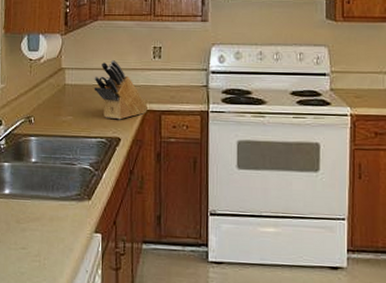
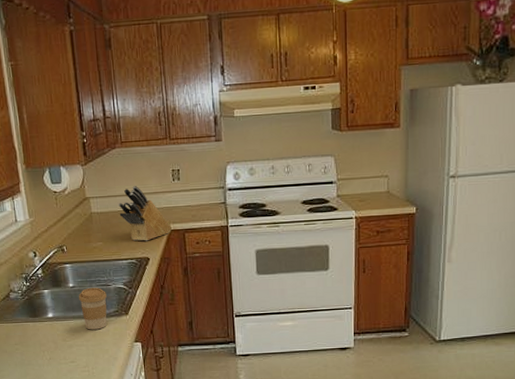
coffee cup: none [40,165,70,214] -> present [79,288,107,330]

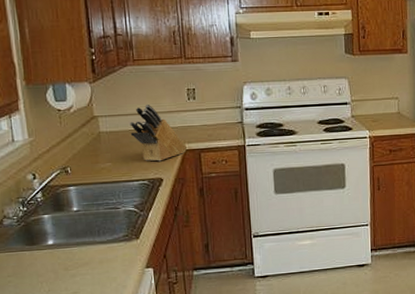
coffee cup: present [79,288,107,330] -> none [84,211,115,257]

